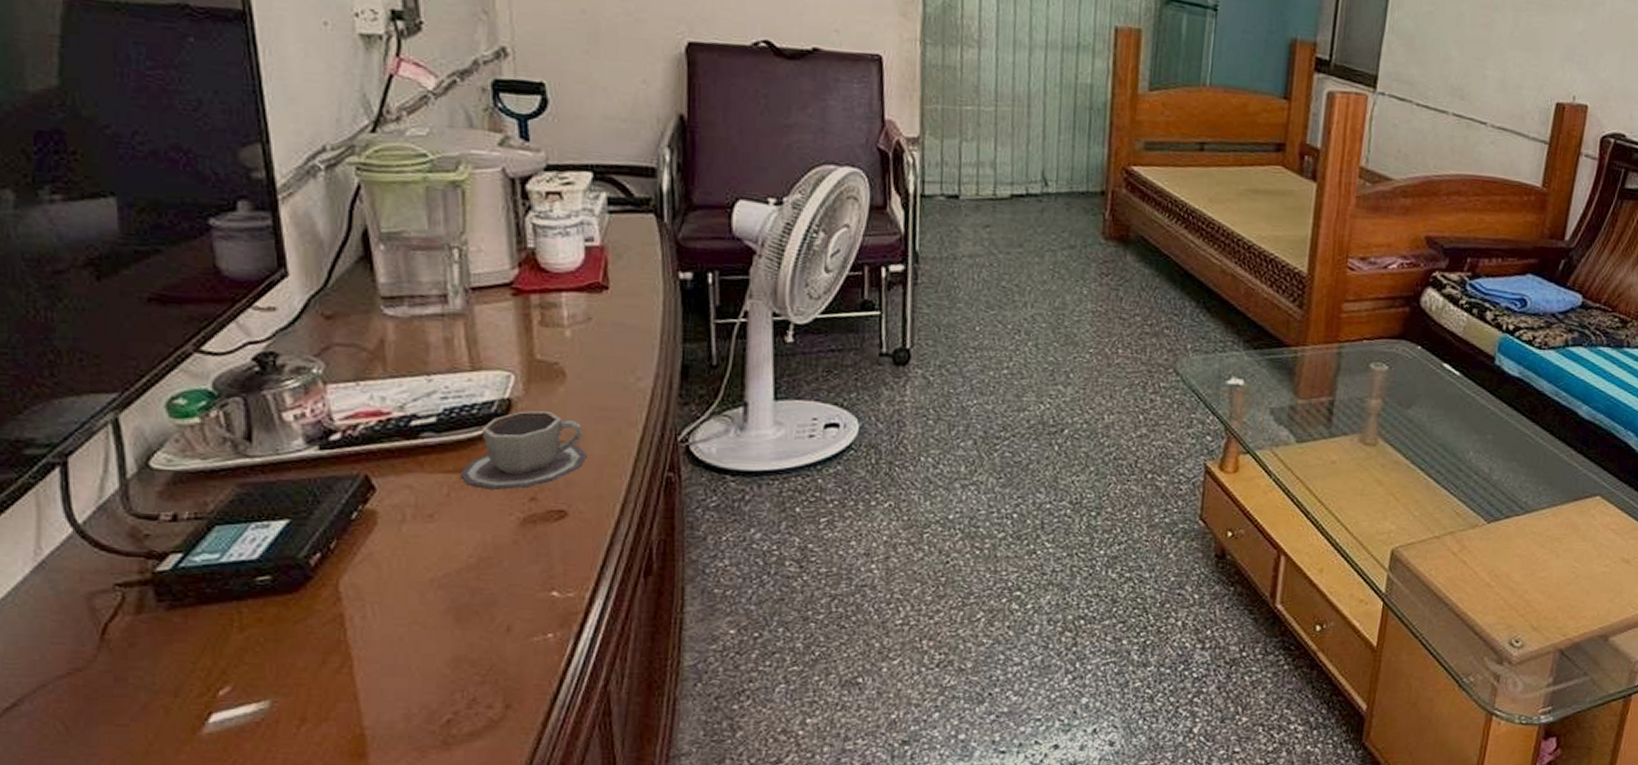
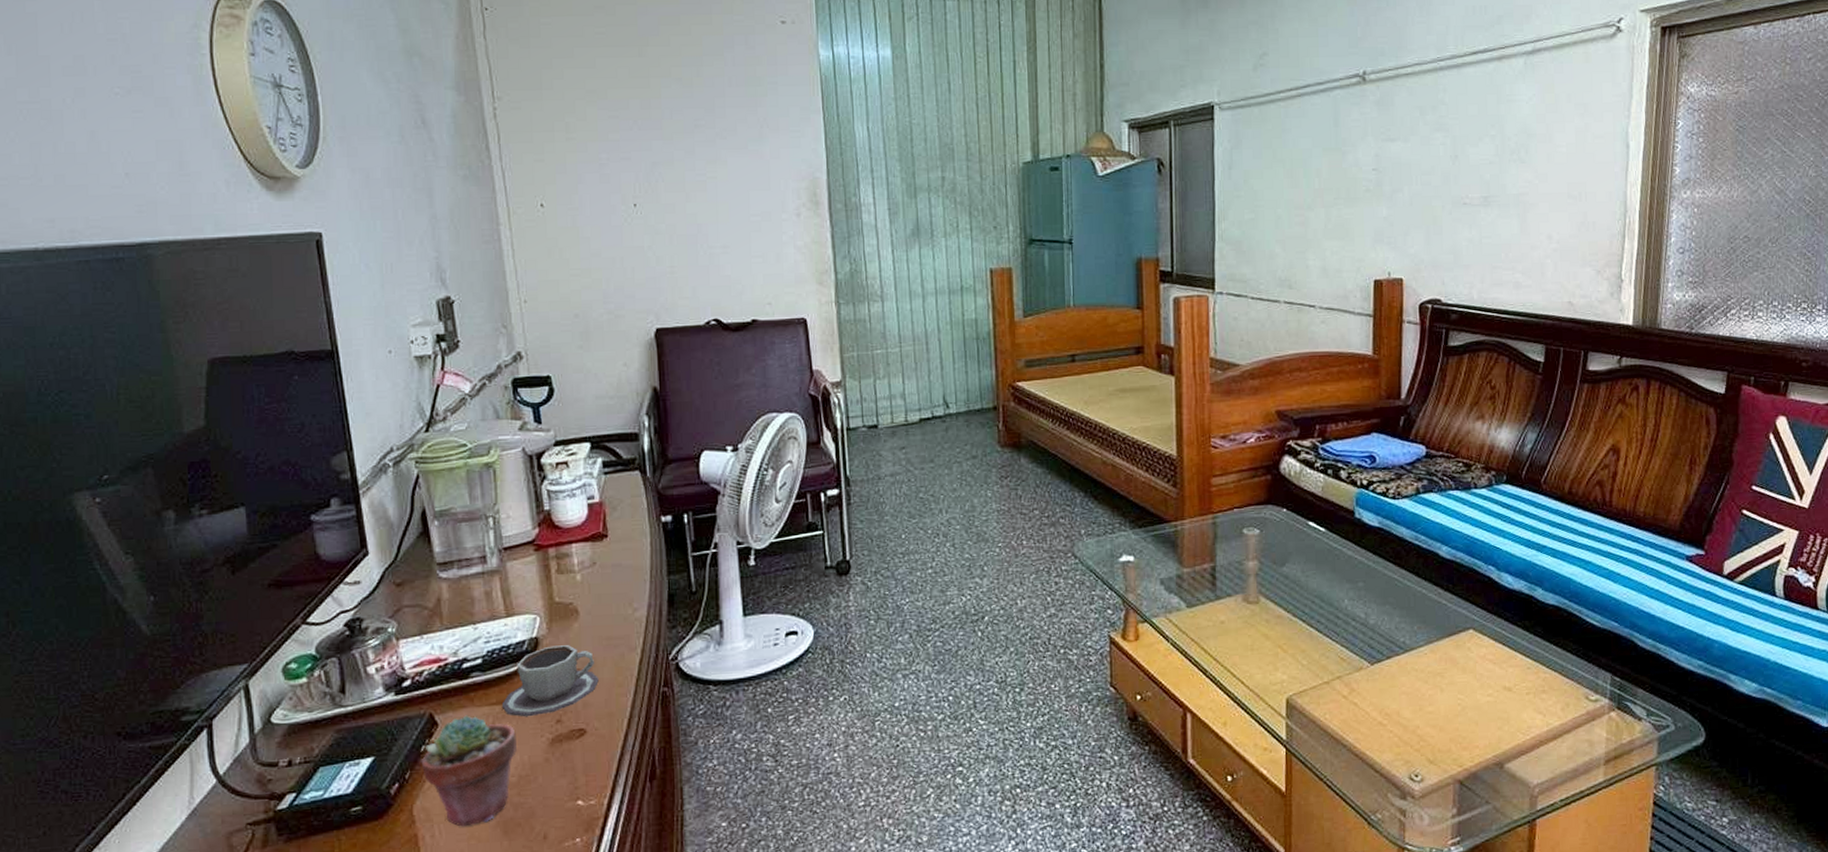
potted succulent: none [351,481,479,610] -> present [421,715,518,827]

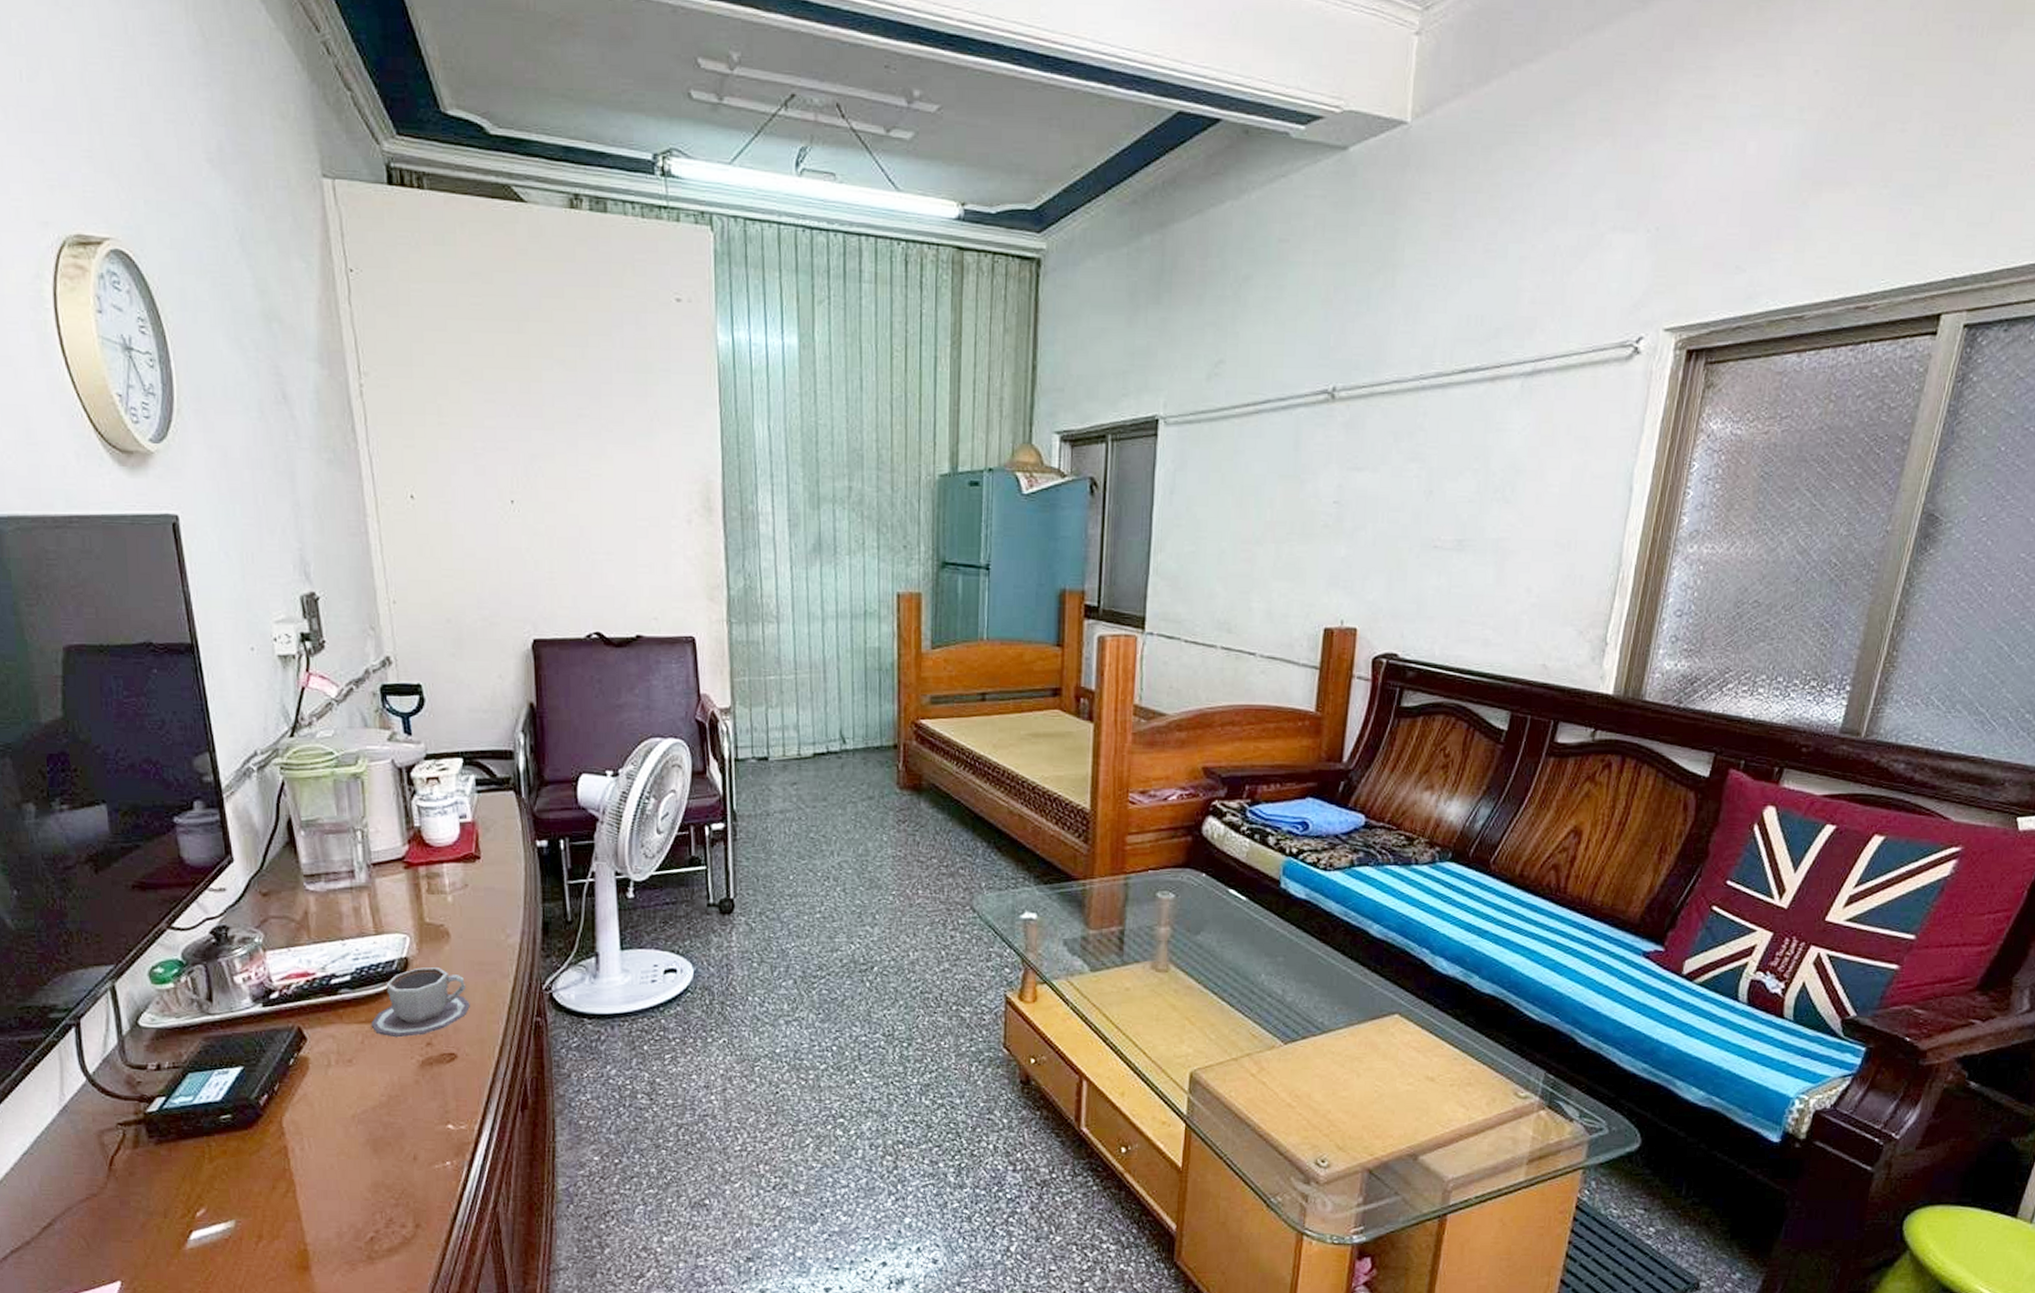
potted succulent: present [421,715,518,827] -> none [289,1031,387,1142]

